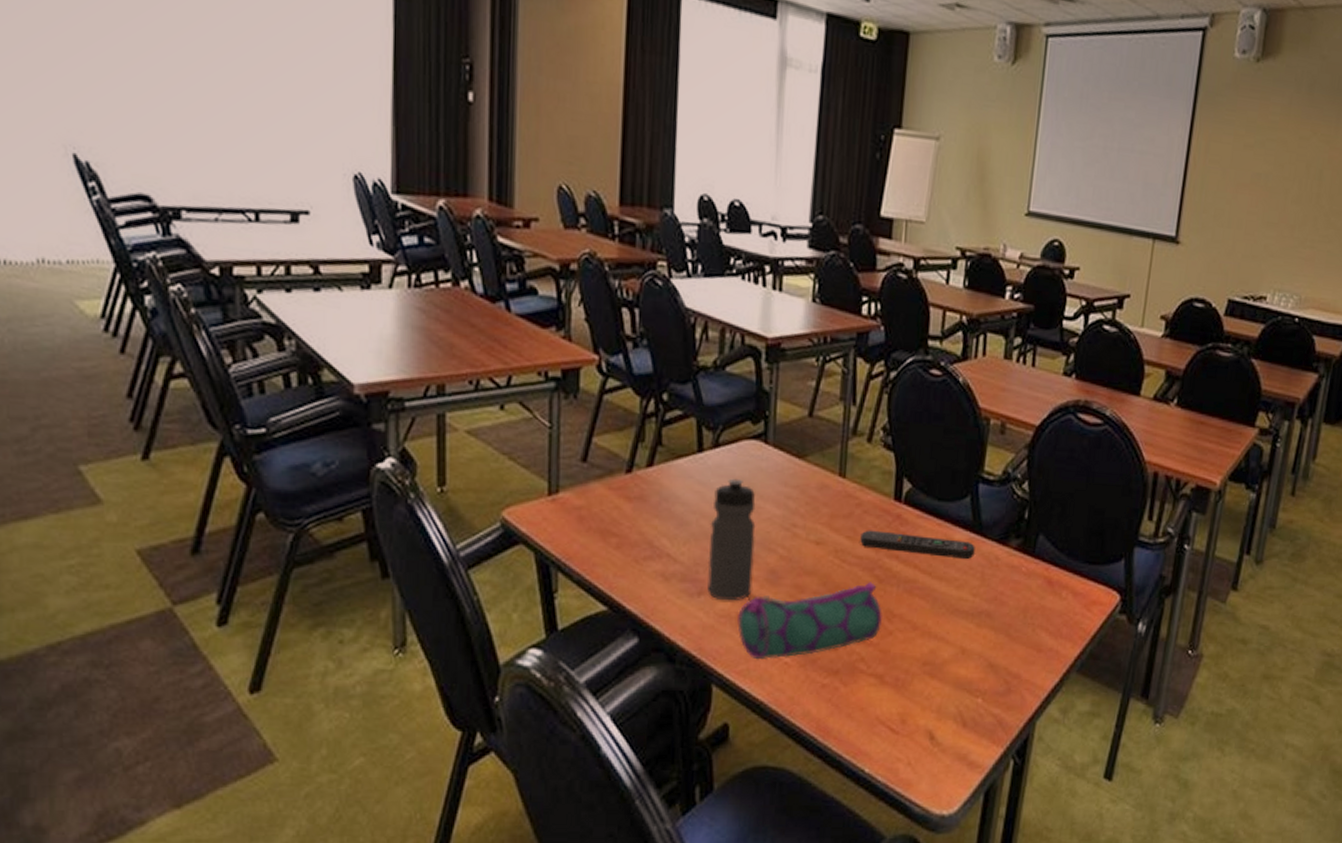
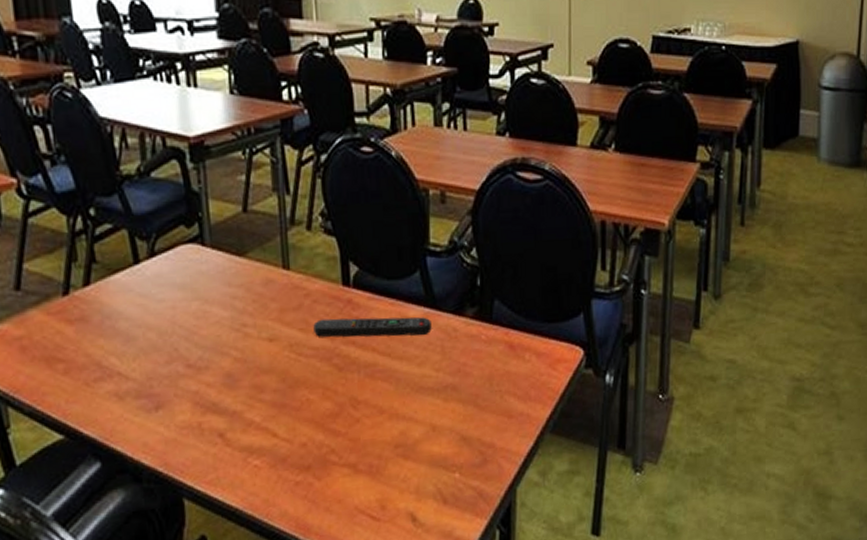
water bottle: present [707,478,756,601] -> none [157,285,210,412]
pencil case: present [738,582,882,660] -> none [200,372,347,467]

